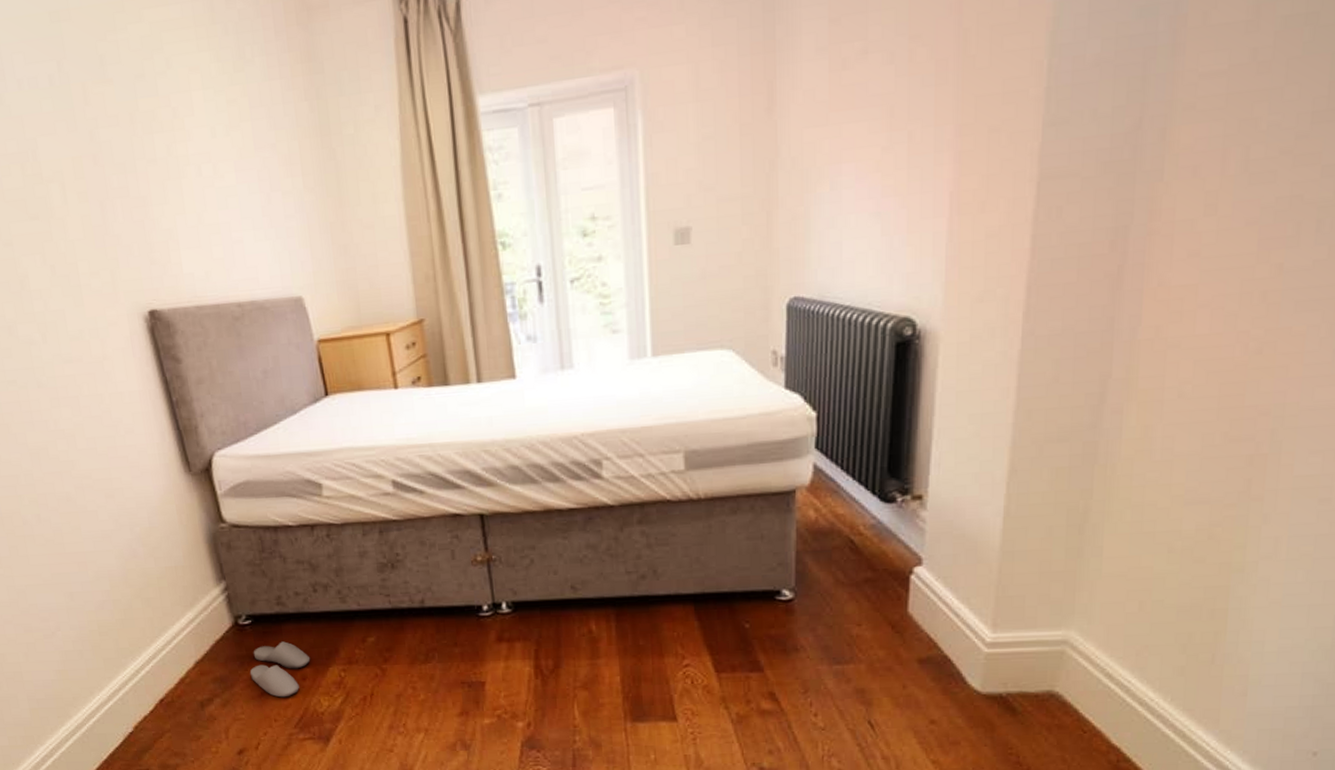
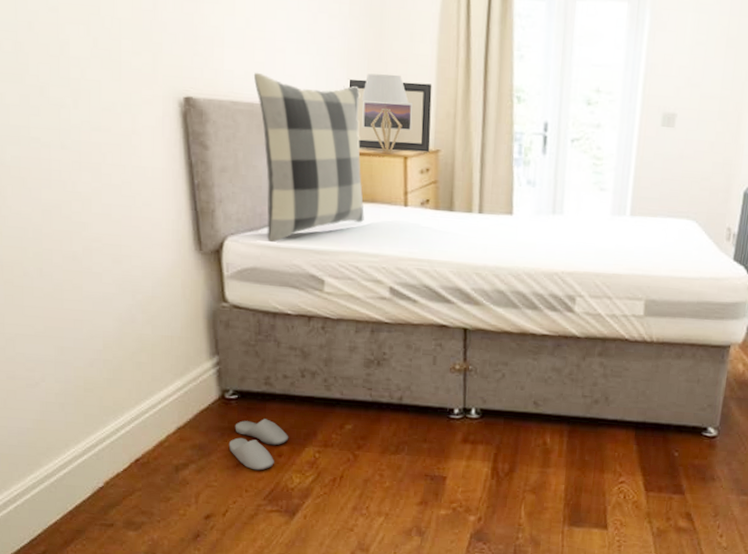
pillow: none [214,264,354,452] -> present [253,72,364,243]
picture frame: none [309,247,413,333] -> present [343,78,432,153]
table lamp: none [331,243,382,335] -> present [362,73,409,155]

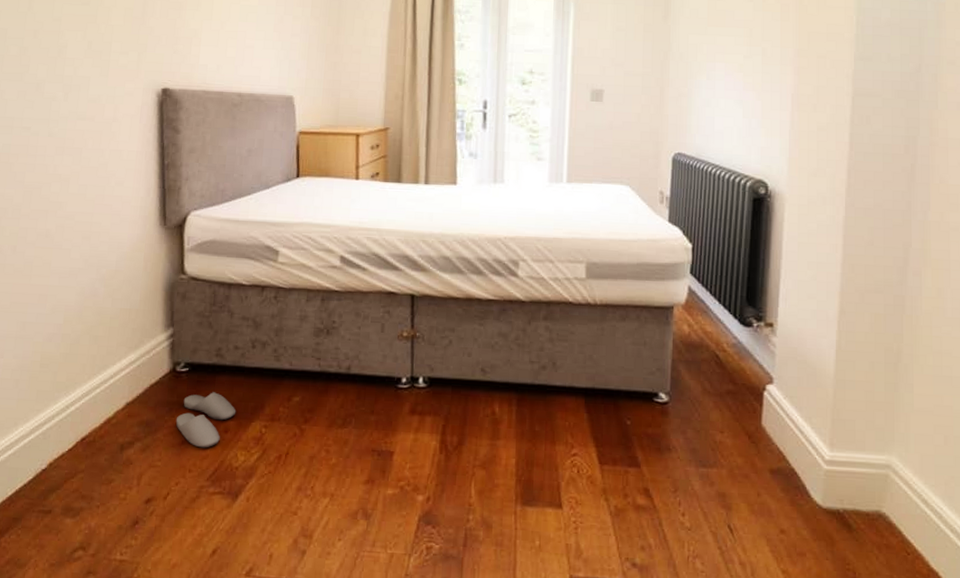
pillow: present [253,72,364,243] -> none [224,65,319,217]
picture frame: present [343,78,432,153] -> none [303,68,383,130]
table lamp: present [362,73,409,155] -> none [319,63,361,133]

